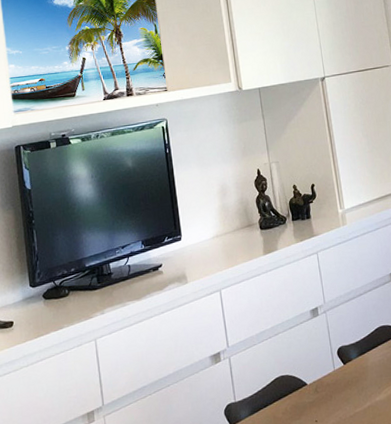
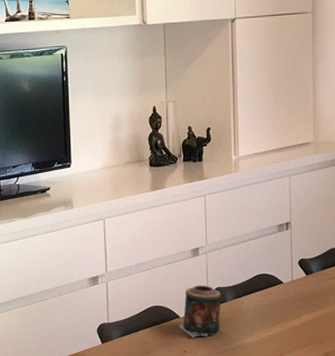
candle: none [307,346,349,405] -> present [179,285,221,338]

